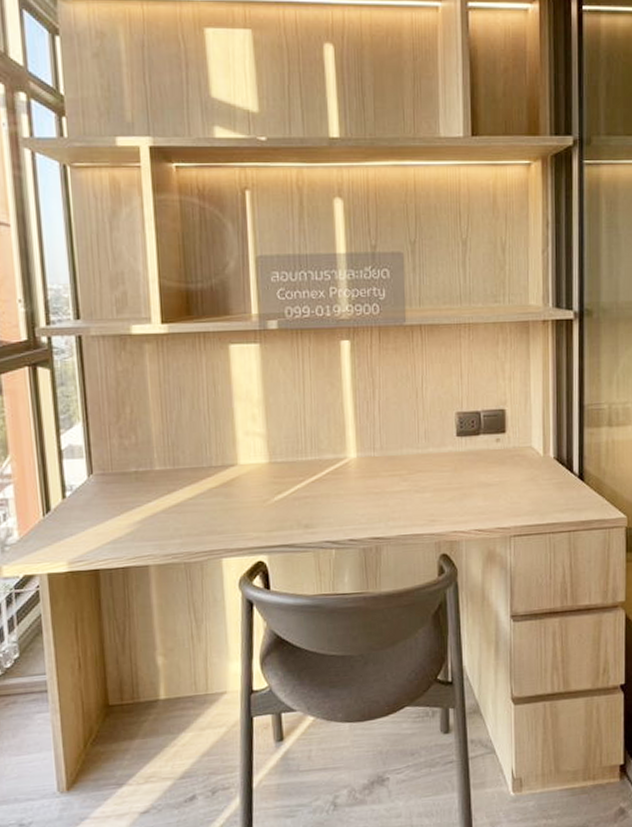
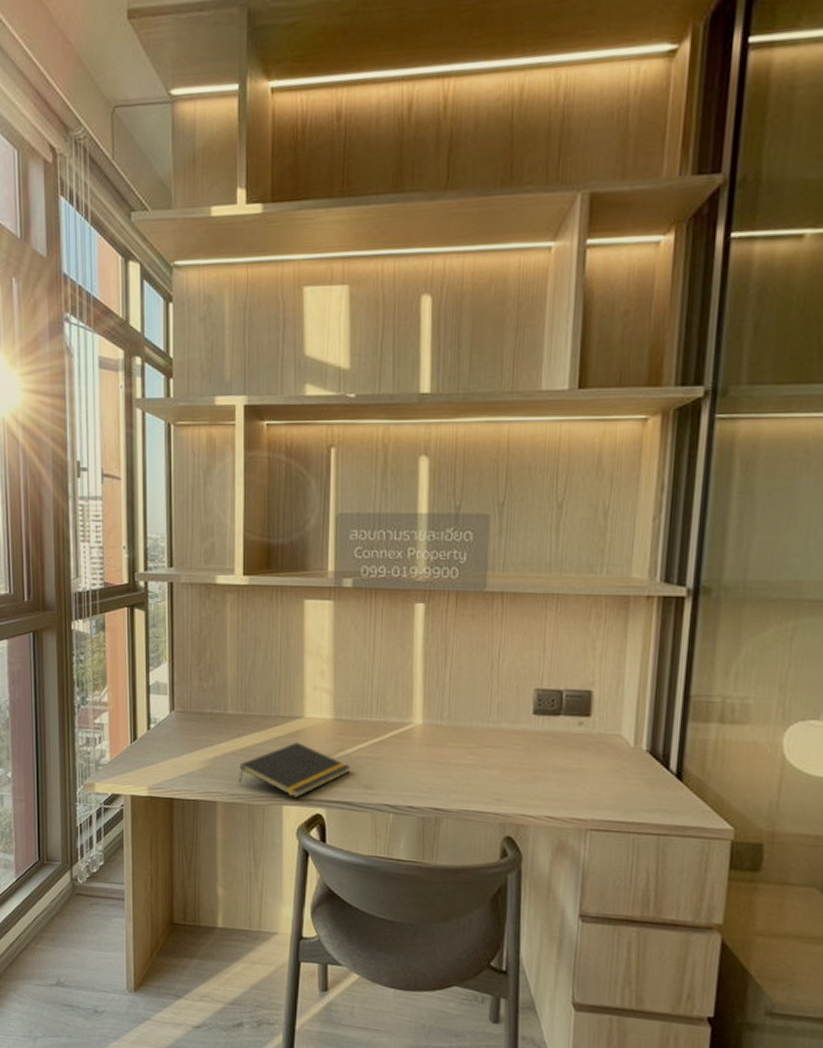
notepad: none [172,490,290,548] -> present [238,742,351,798]

